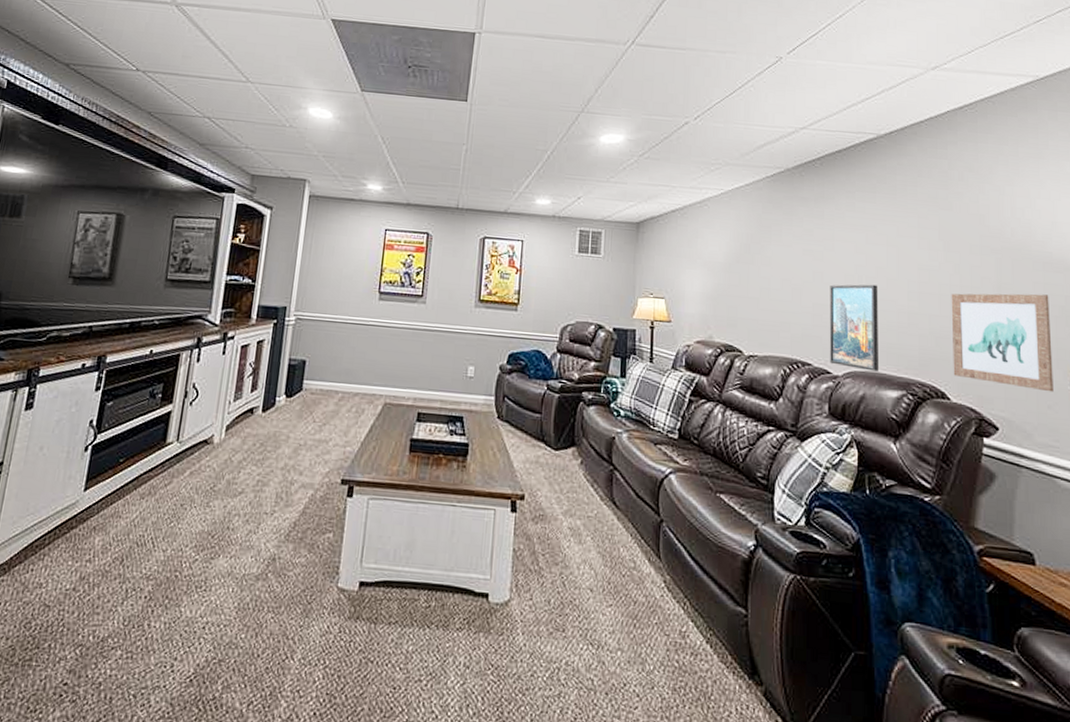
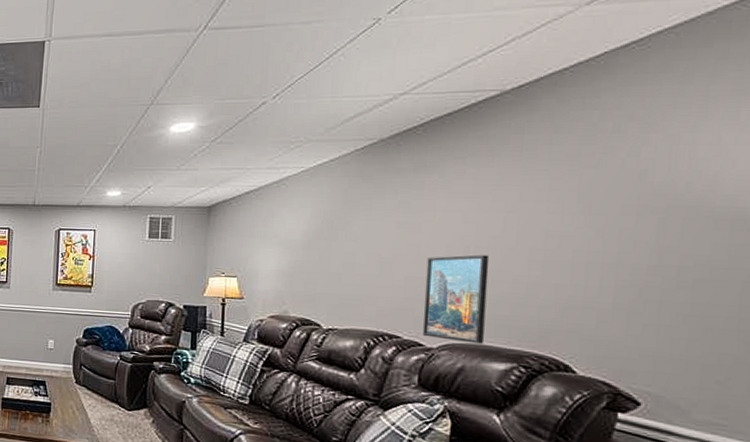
wall art: present [951,293,1054,392] -> none [583,256,735,367]

